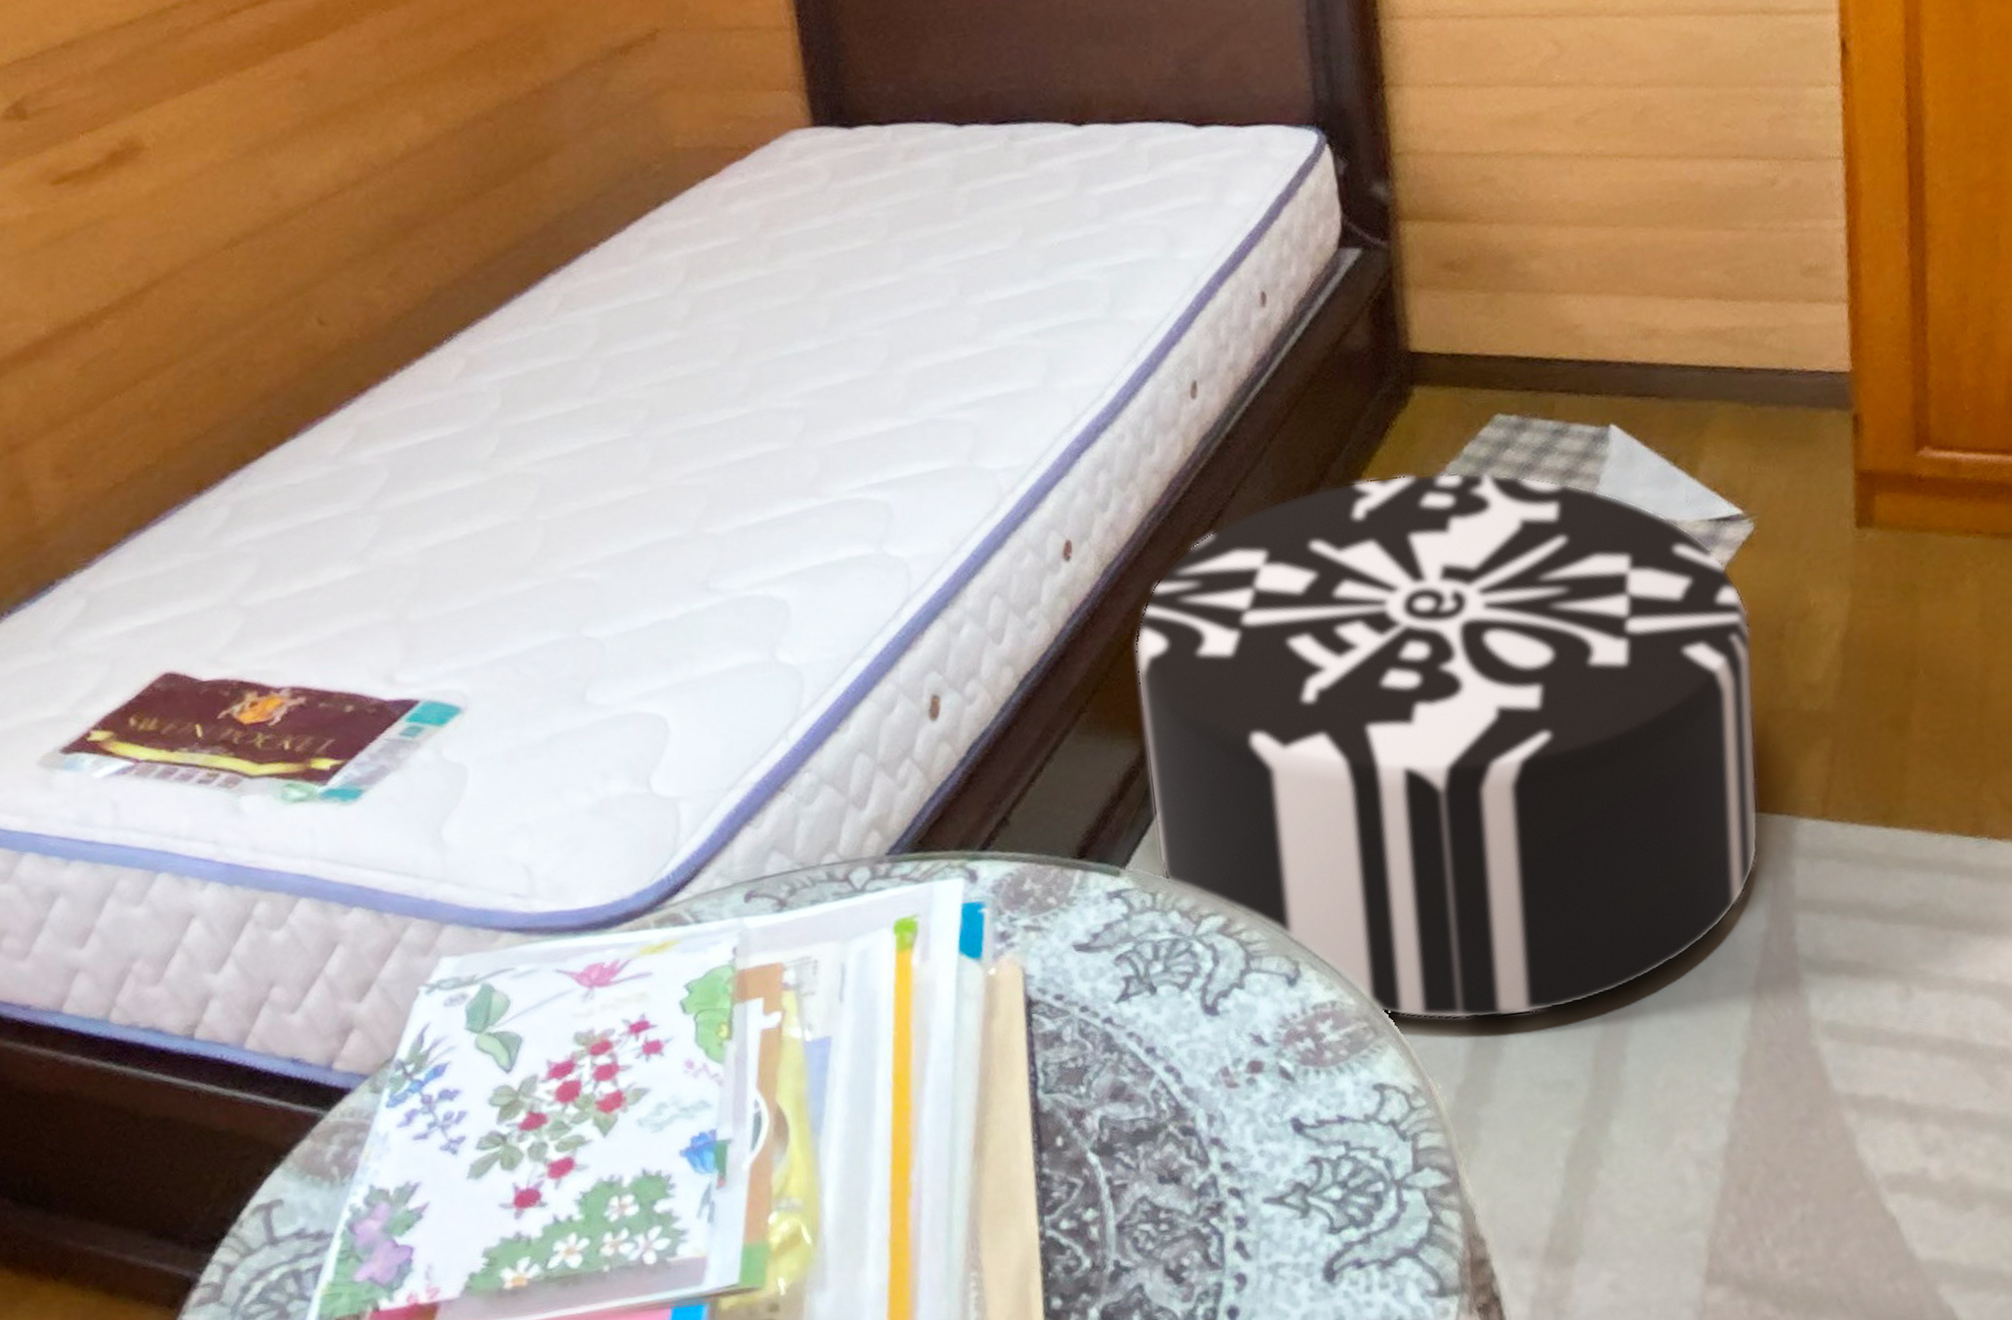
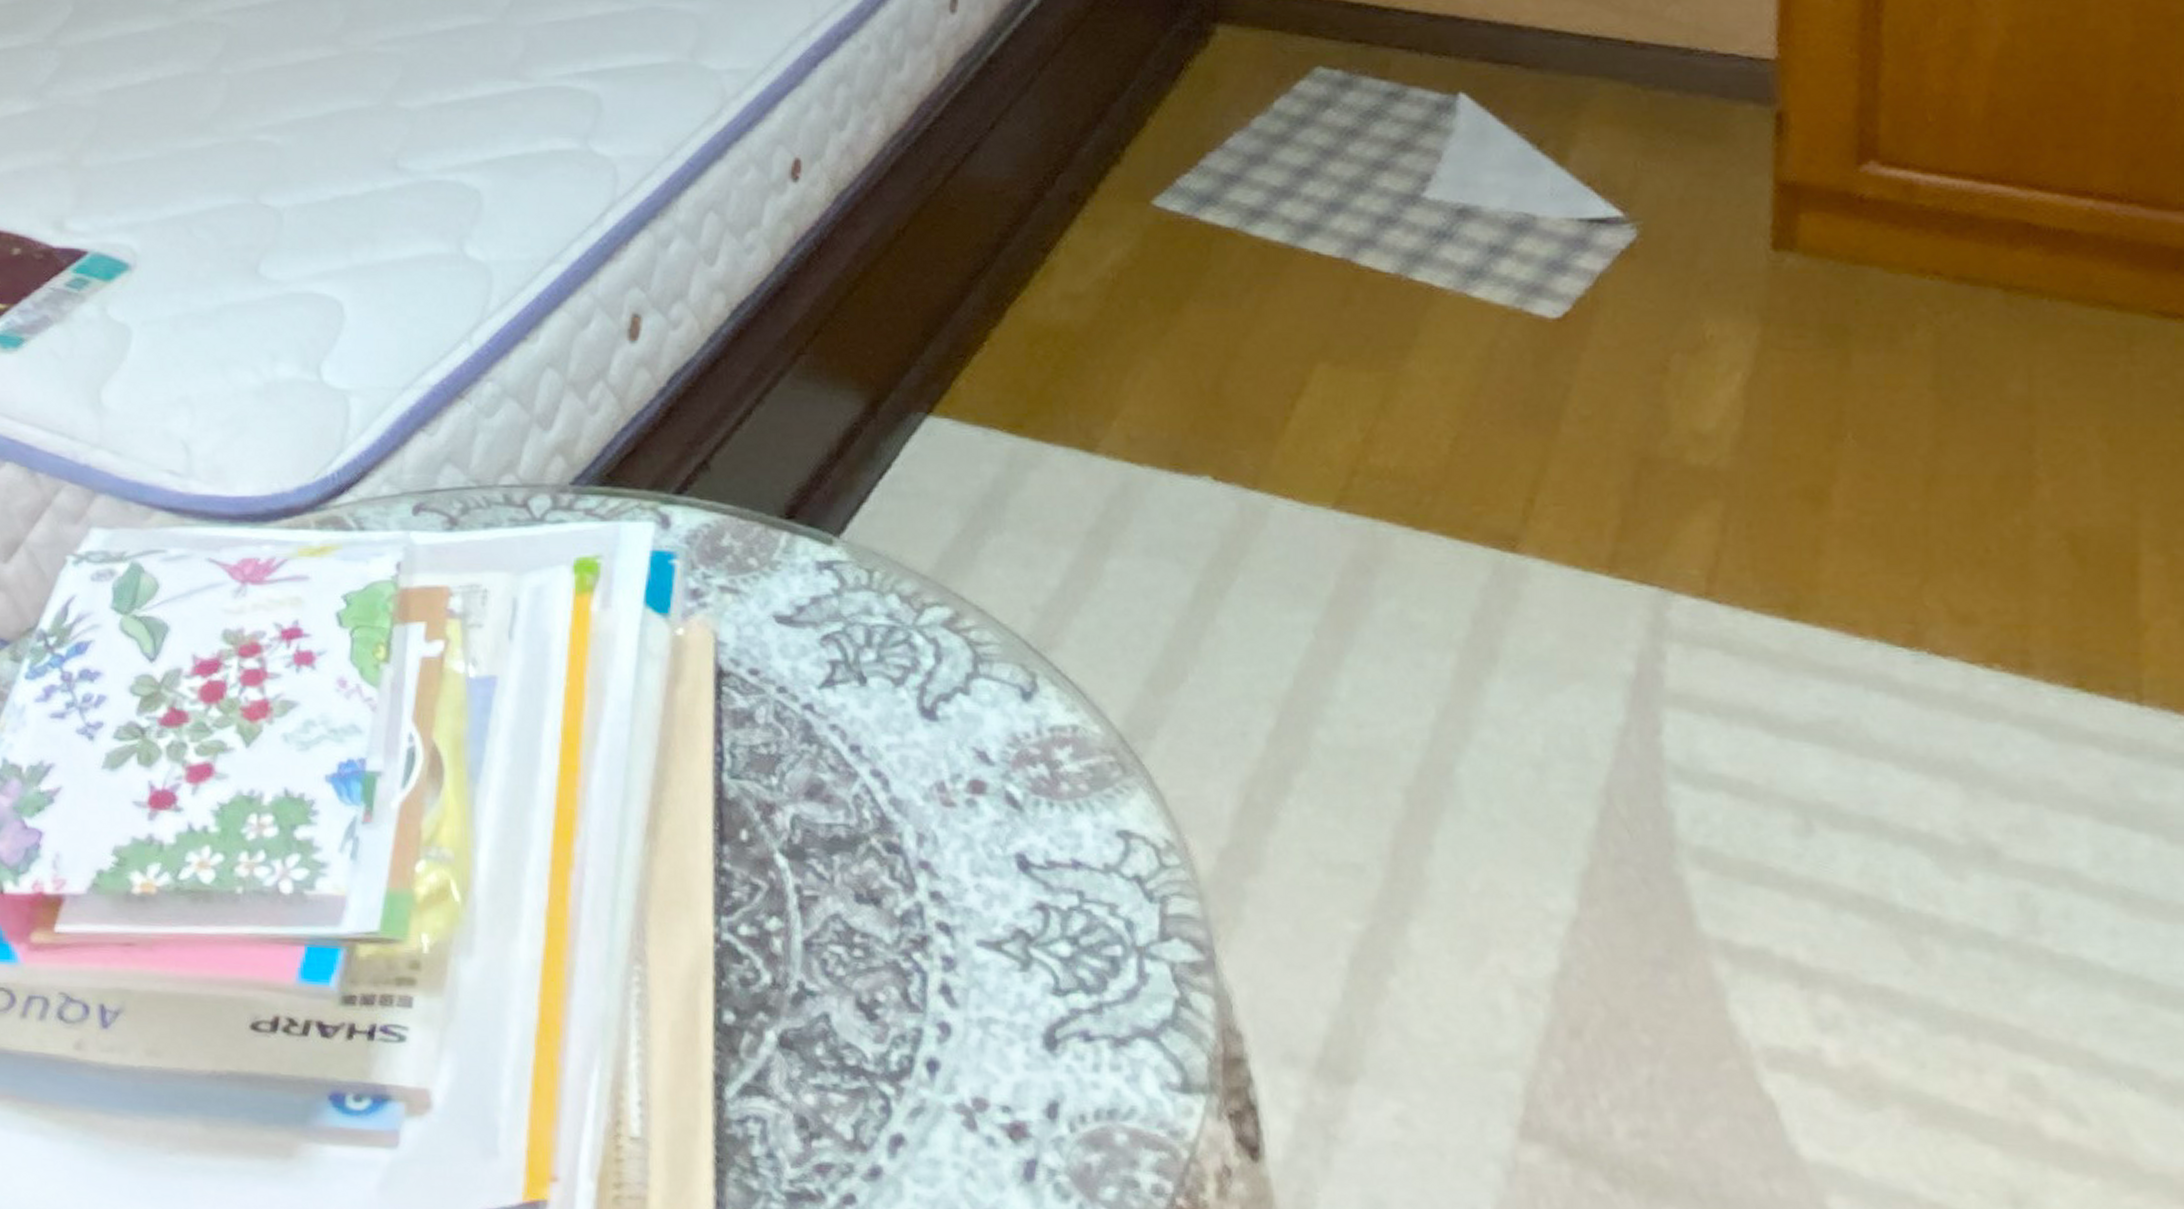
pouf: present [1135,473,1760,1020] -> none [867,126,1627,778]

